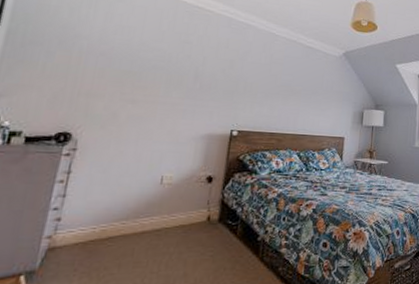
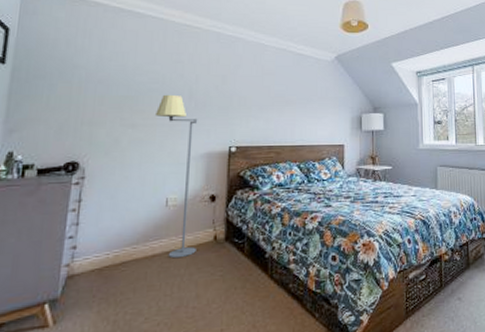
floor lamp: none [157,73,202,237] -> present [154,94,198,259]

